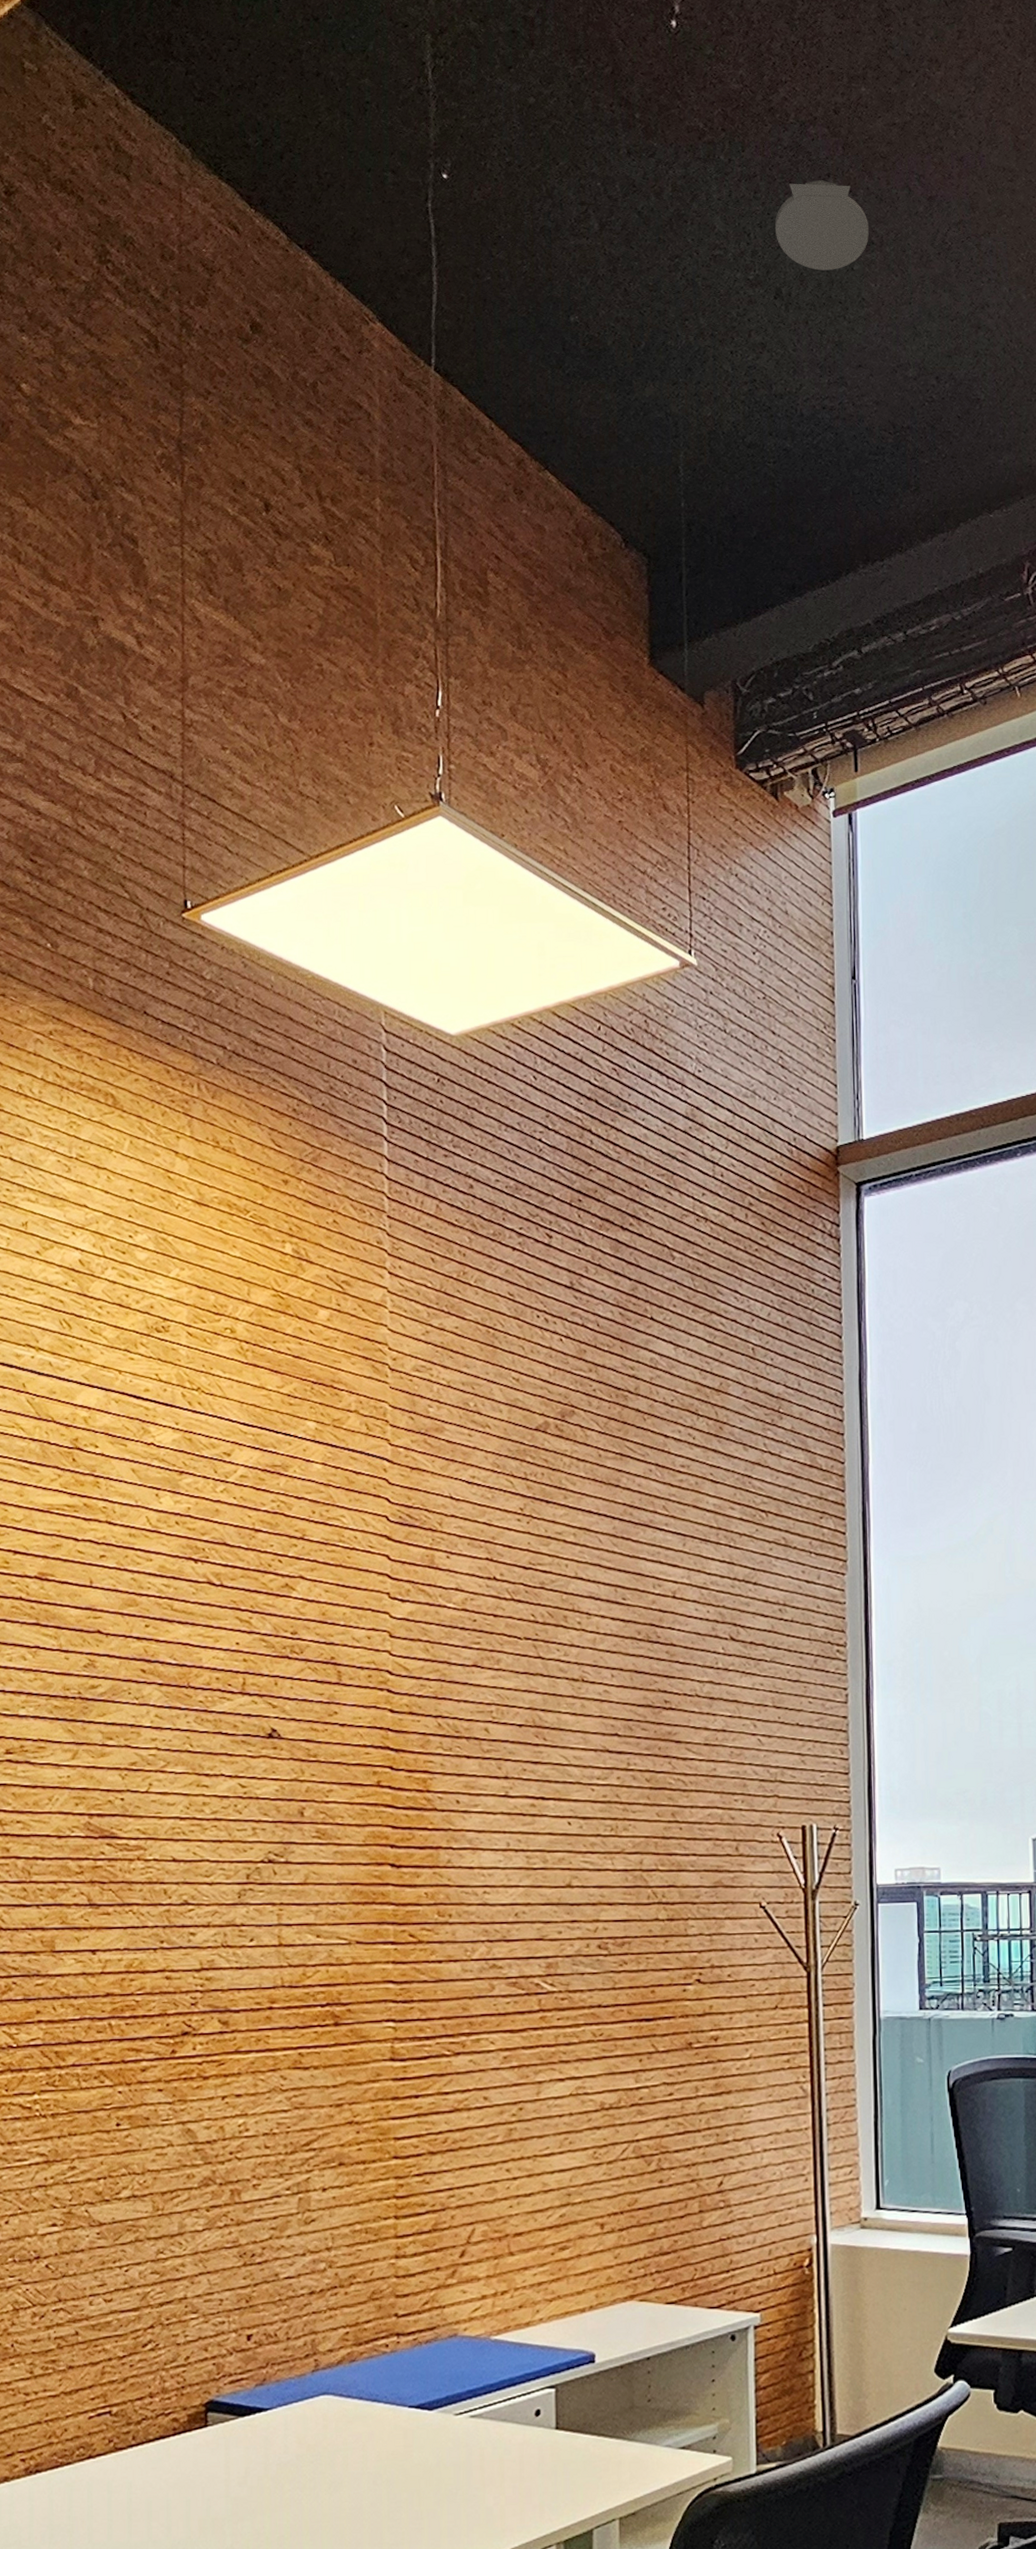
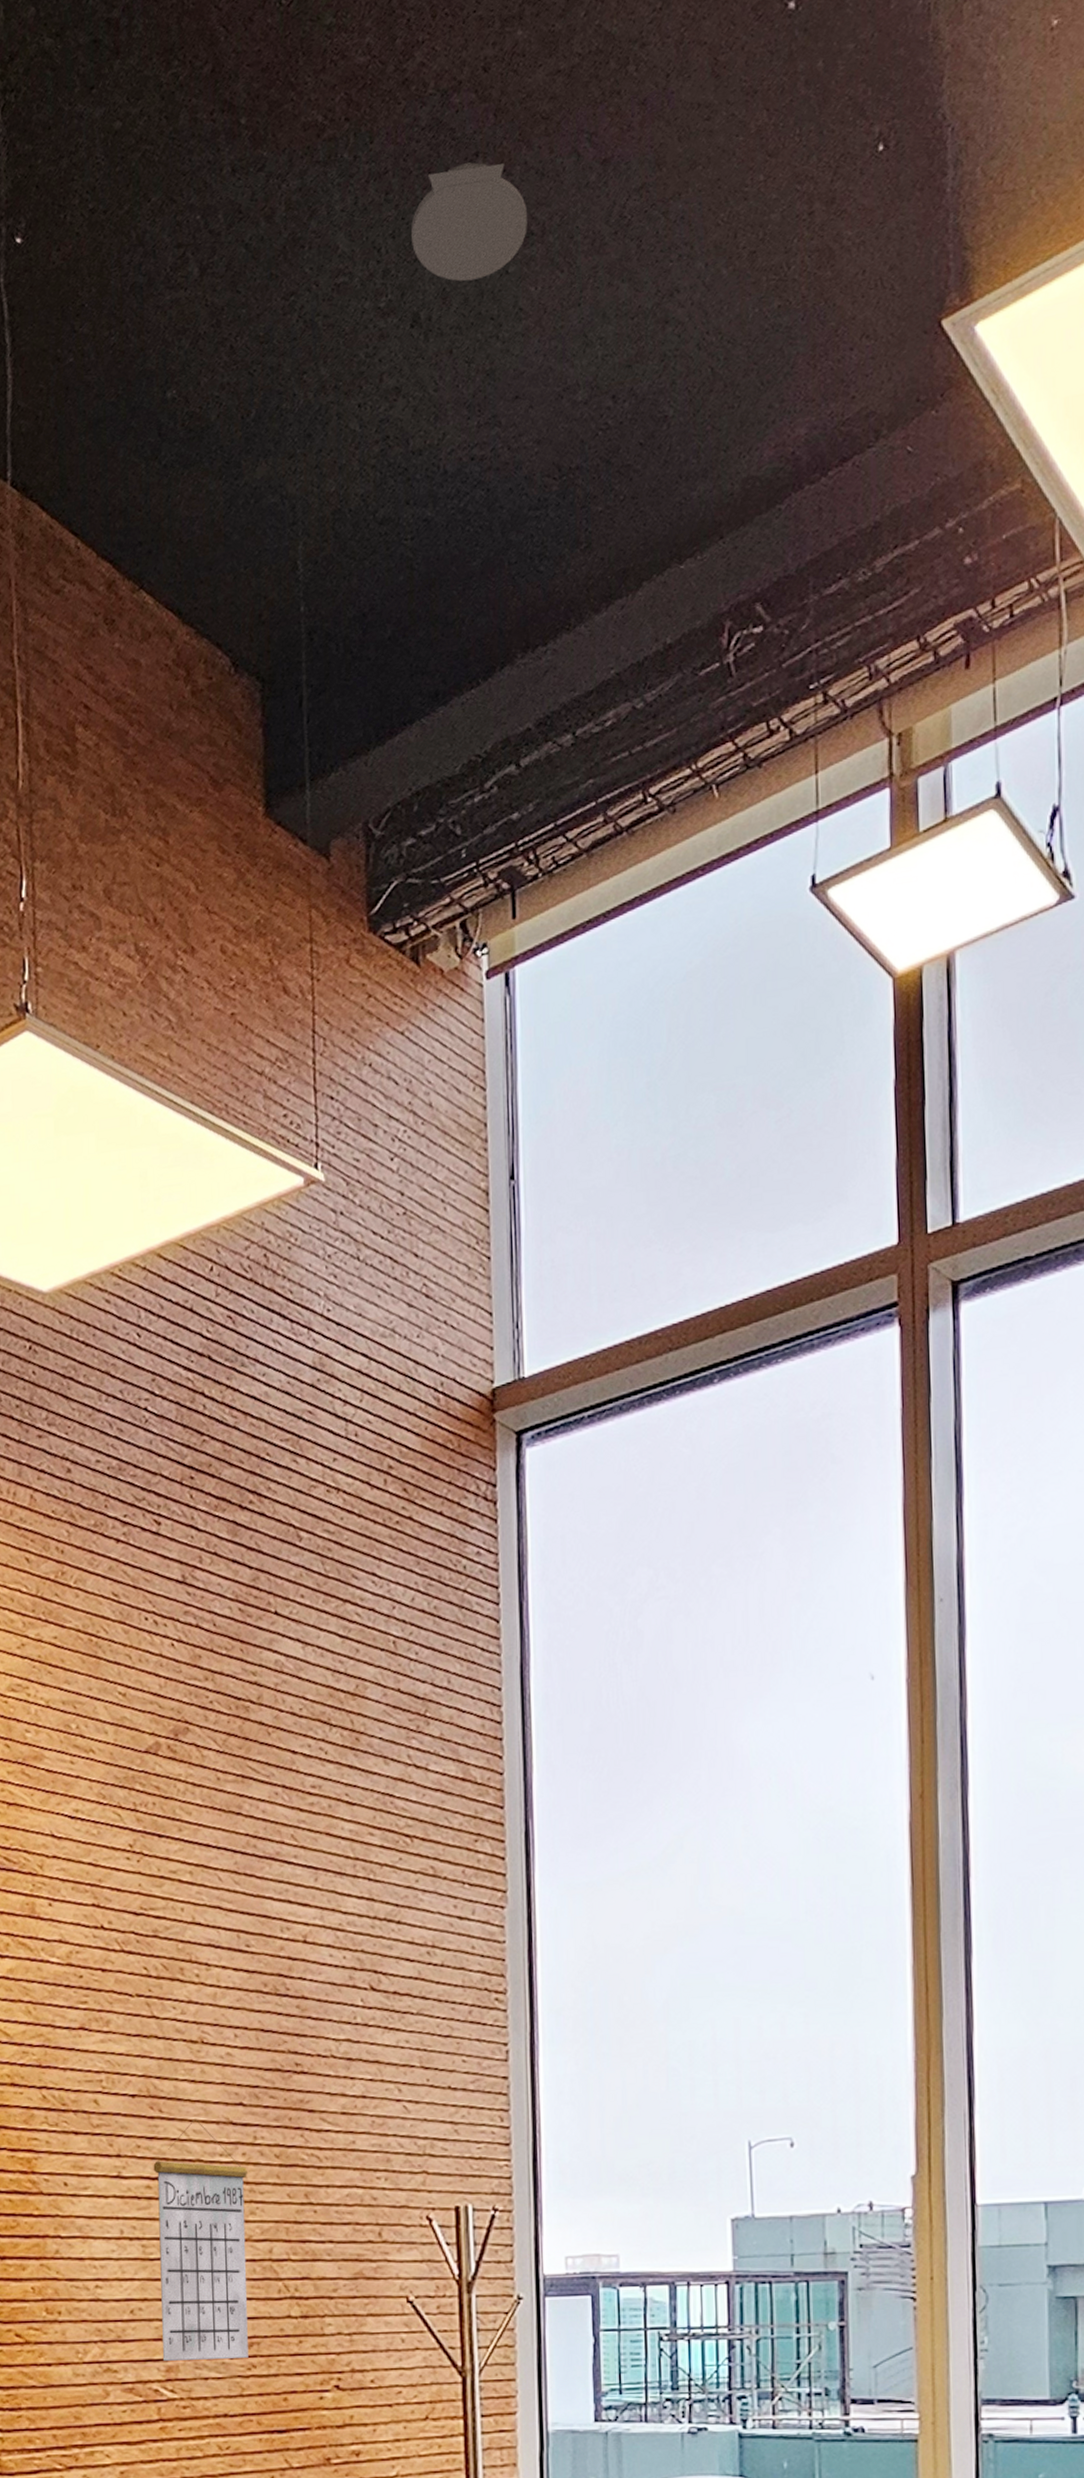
calendar: none [537,1745,621,1958] -> present [153,2117,248,2361]

